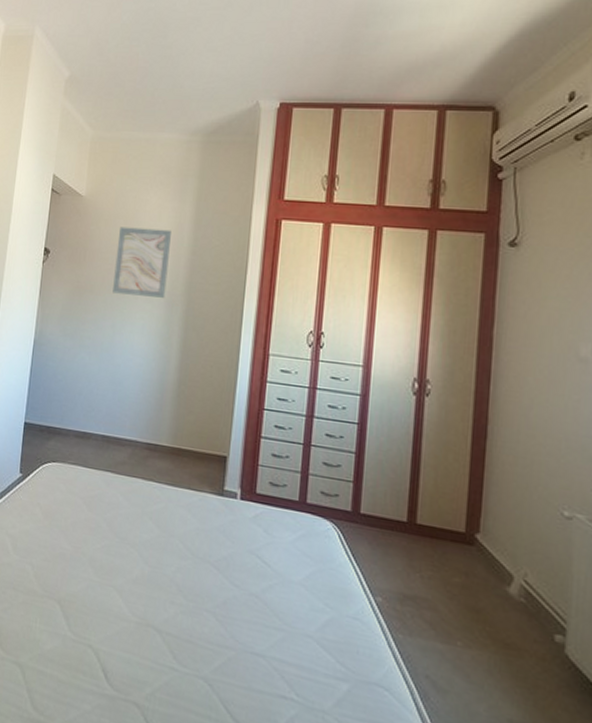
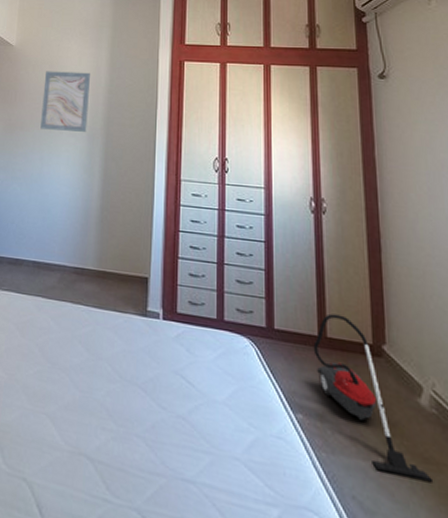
vacuum cleaner: none [400,500,511,667] -> present [313,313,432,483]

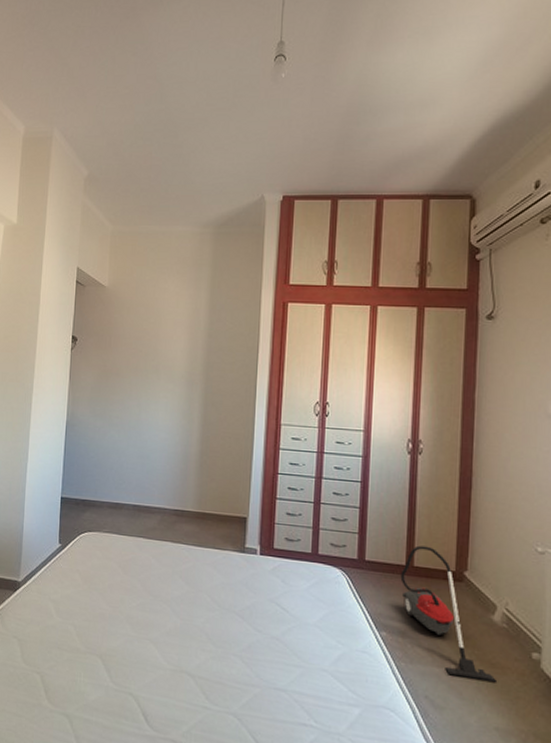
wall art: present [40,71,90,132] -> none [137,314,189,378]

